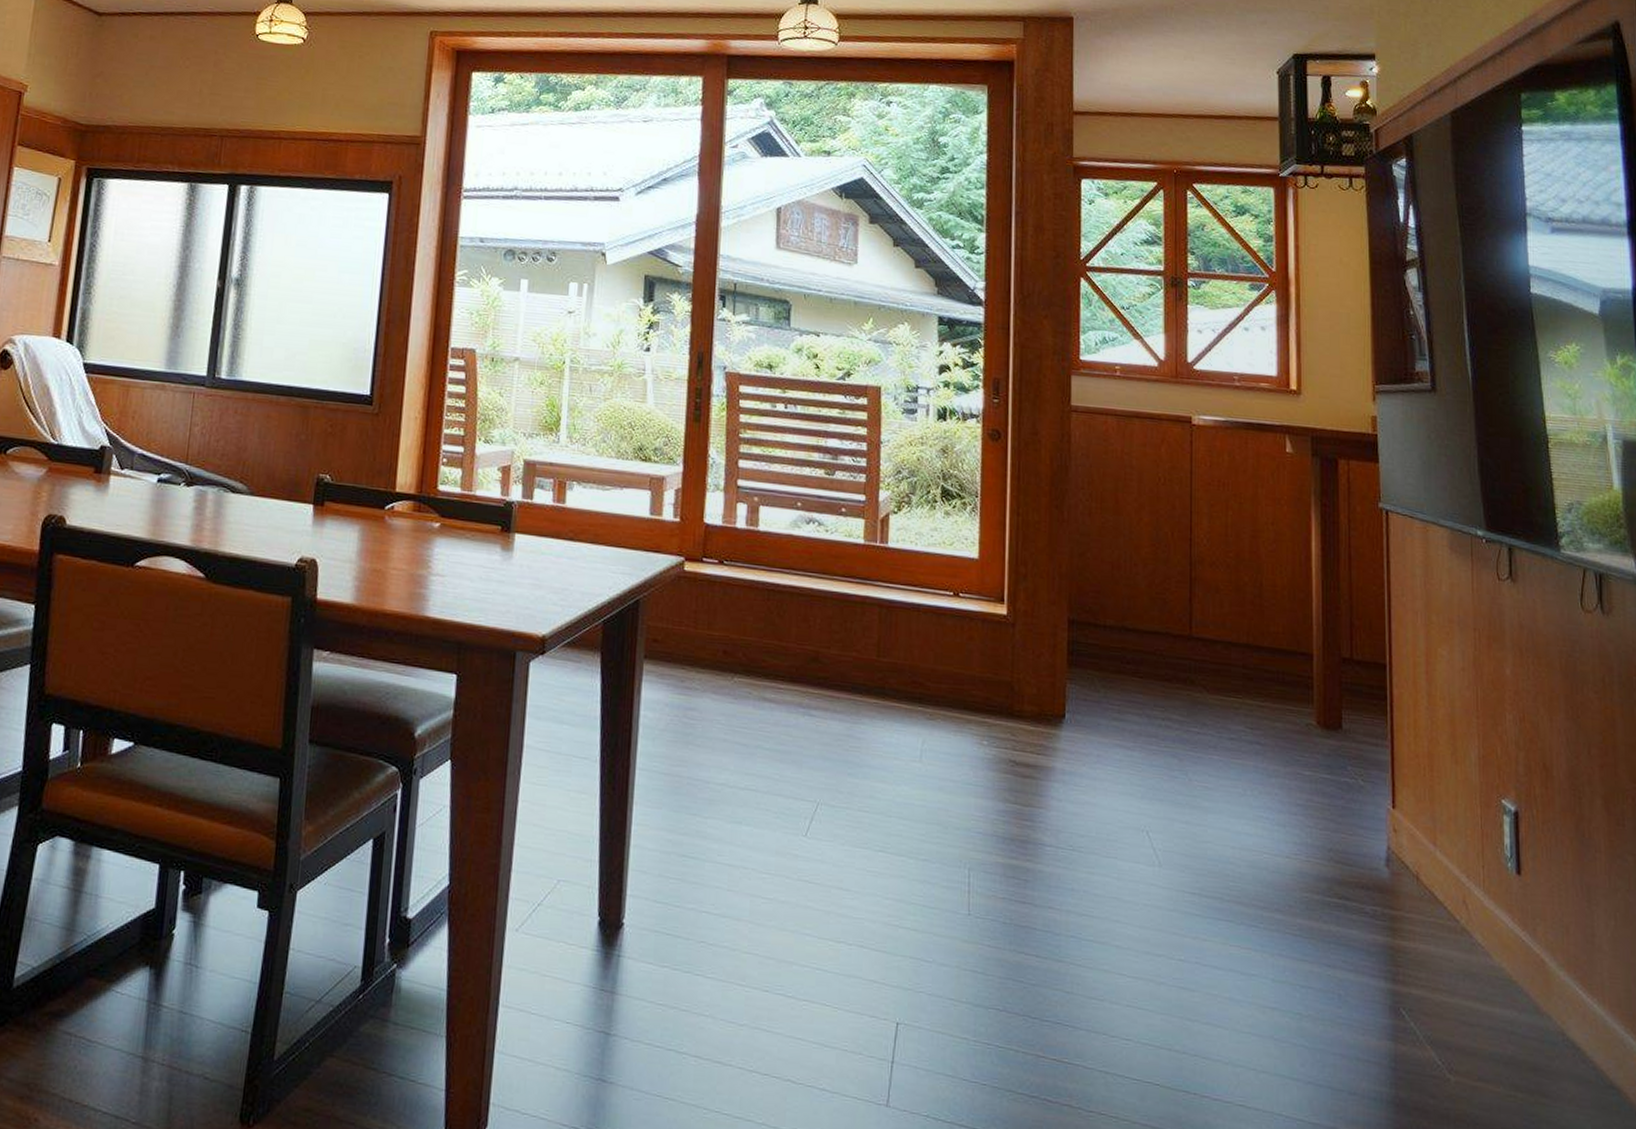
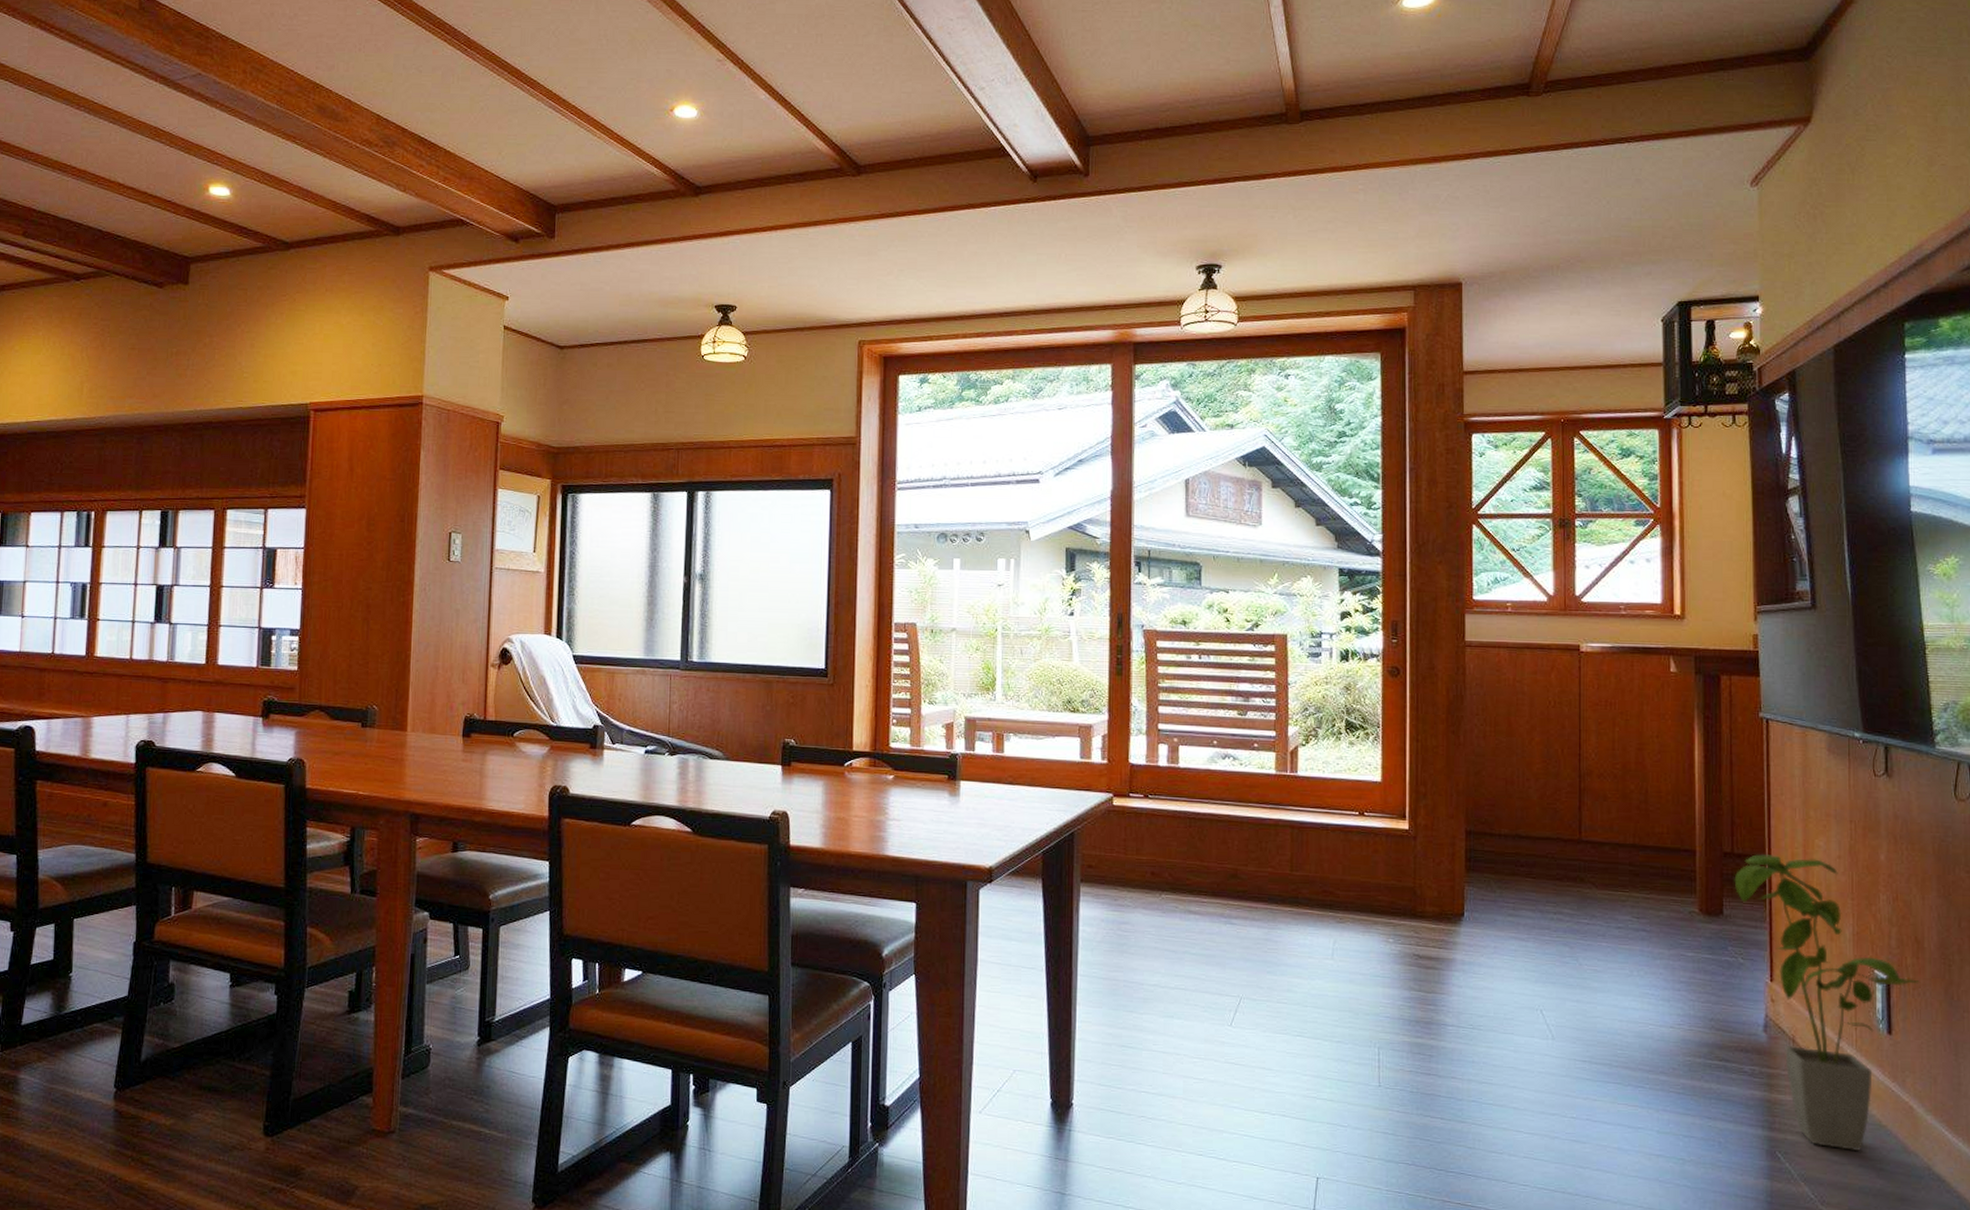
house plant: none [1353,662,1550,1010] -> present [1734,854,1921,1151]

